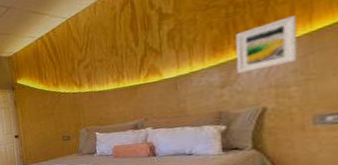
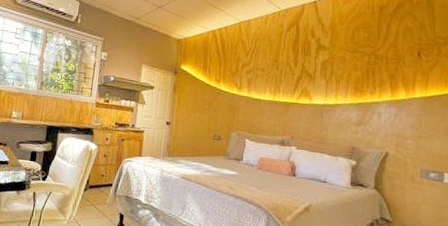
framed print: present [235,15,298,74] -> none [370,79,417,119]

